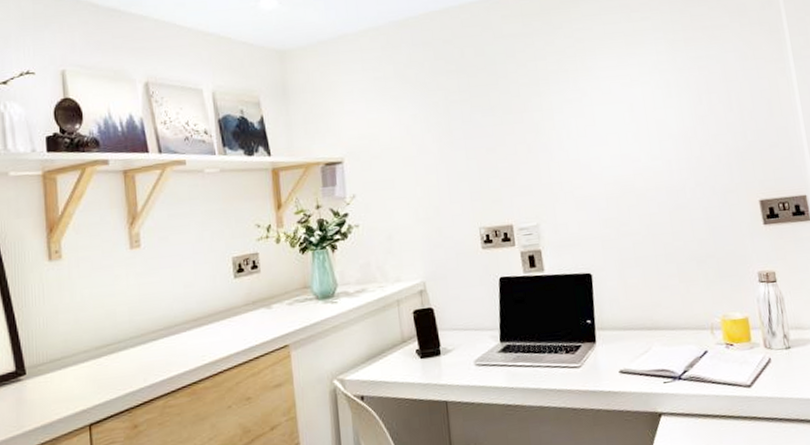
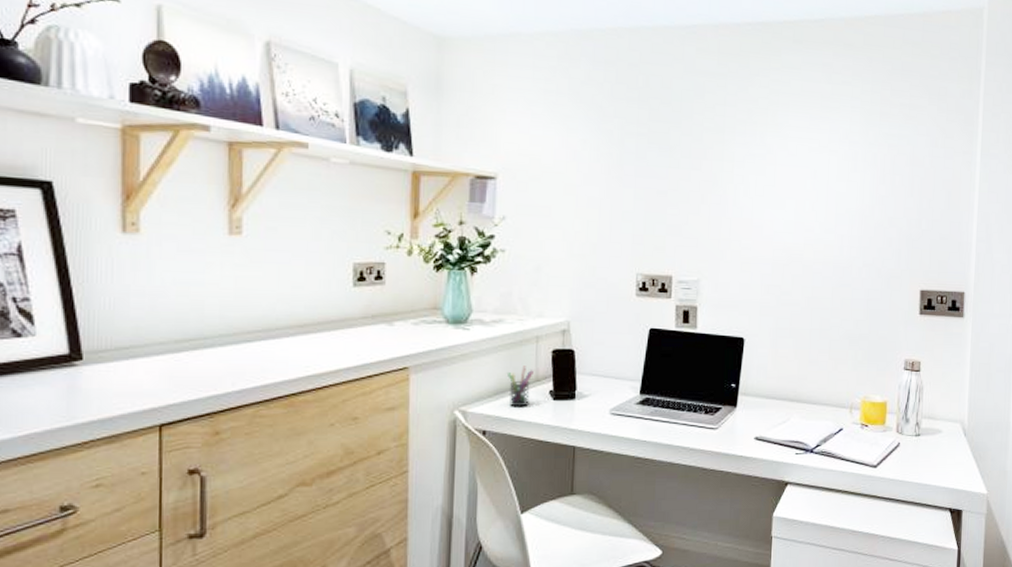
pen holder: none [375,329,399,370] -> present [506,366,533,407]

